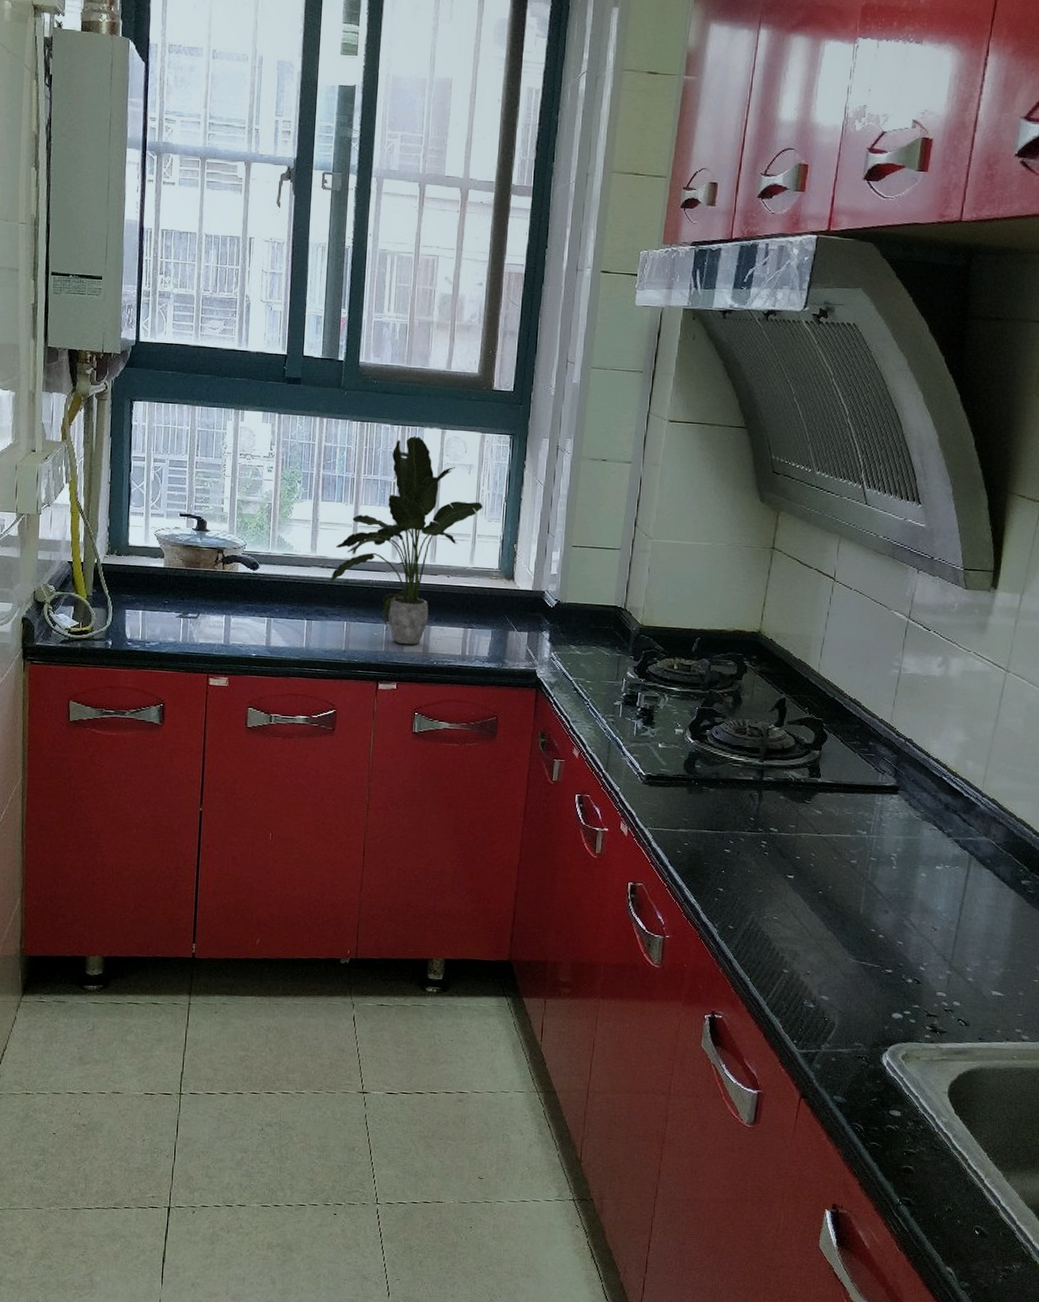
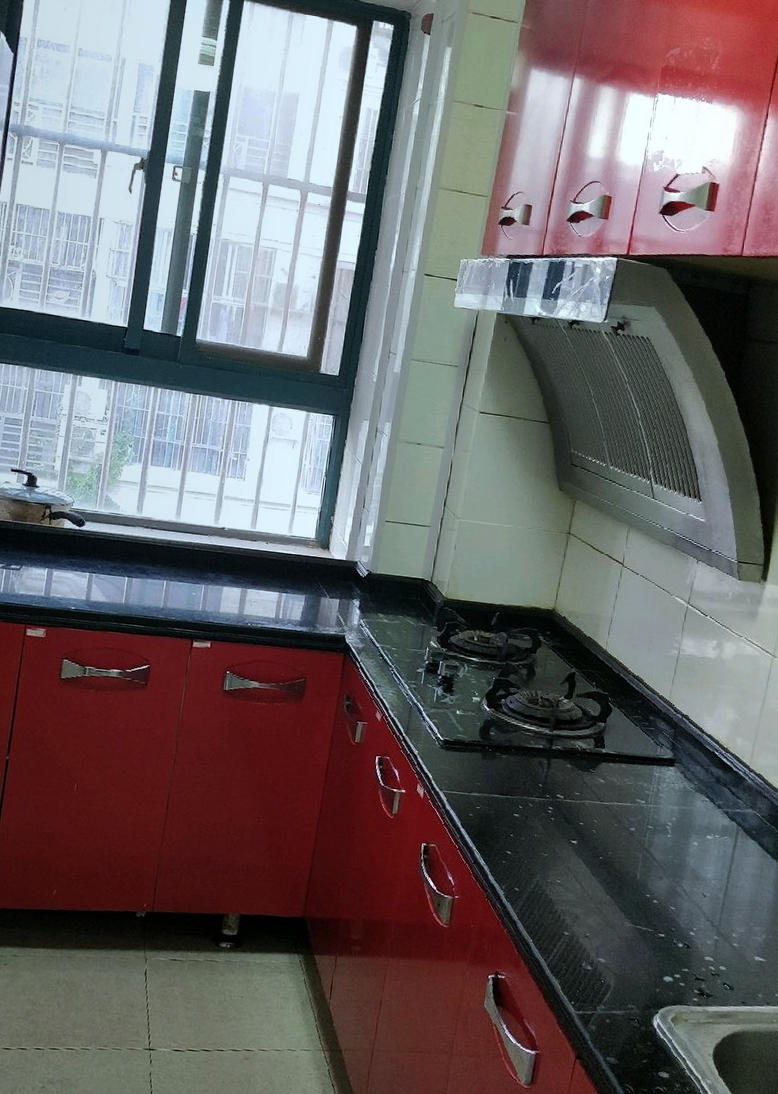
potted plant: present [330,435,483,645] -> none [153,410,304,606]

